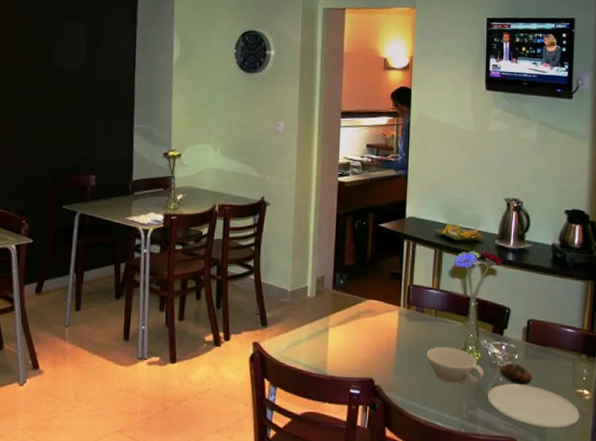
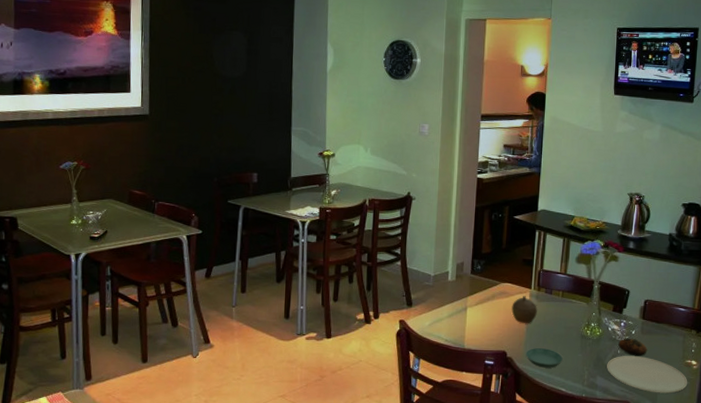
sugar bowl: none [379,315,408,346] -> present [511,296,537,323]
saucer: none [396,375,438,398] -> present [526,348,563,368]
cup: present [426,346,484,384] -> none [553,323,605,356]

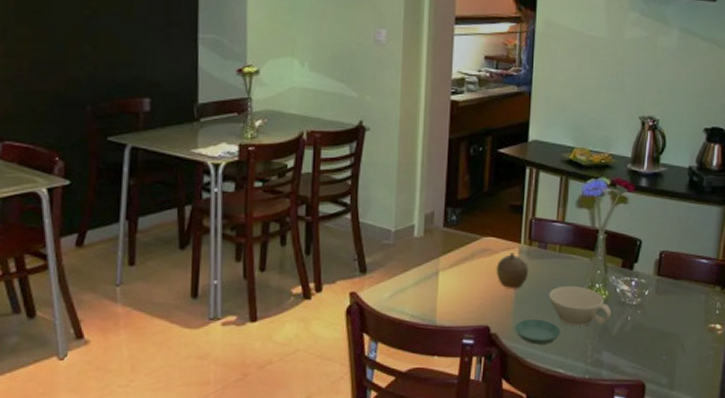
cup: none [553,323,605,356] -> present [549,285,612,327]
plate: present [607,355,688,394] -> none [615,322,711,368]
bread roll: present [618,338,648,355] -> none [628,300,664,322]

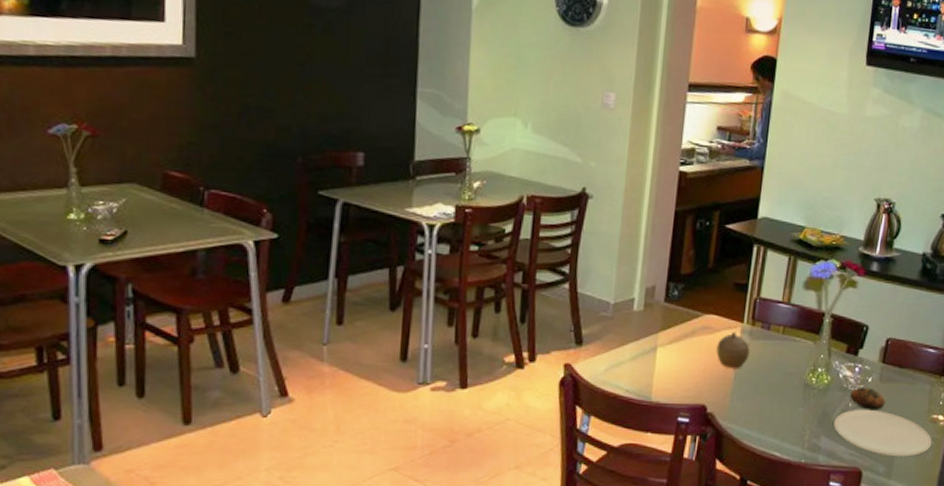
saucer: present [514,319,561,345] -> none [731,401,779,427]
cup: present [549,285,612,327] -> none [769,368,833,410]
plate: none [615,322,711,368] -> present [834,409,932,457]
bread roll: none [628,300,664,322] -> present [850,387,886,409]

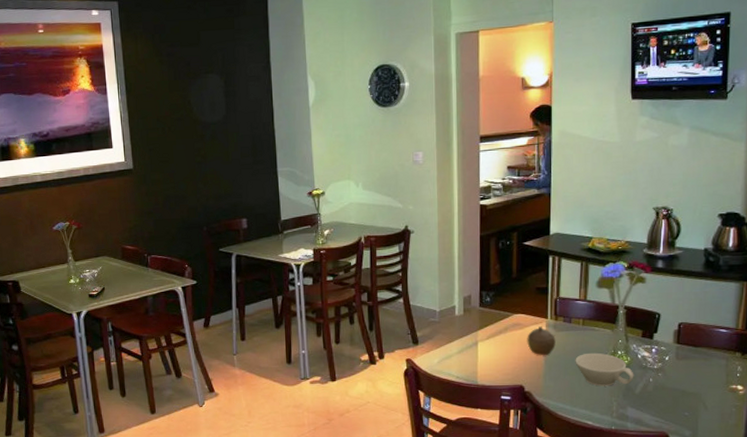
cup: none [769,368,833,410] -> present [575,352,634,387]
plate: present [834,409,932,457] -> none [638,383,733,422]
bread roll: present [850,387,886,409] -> none [650,364,684,383]

